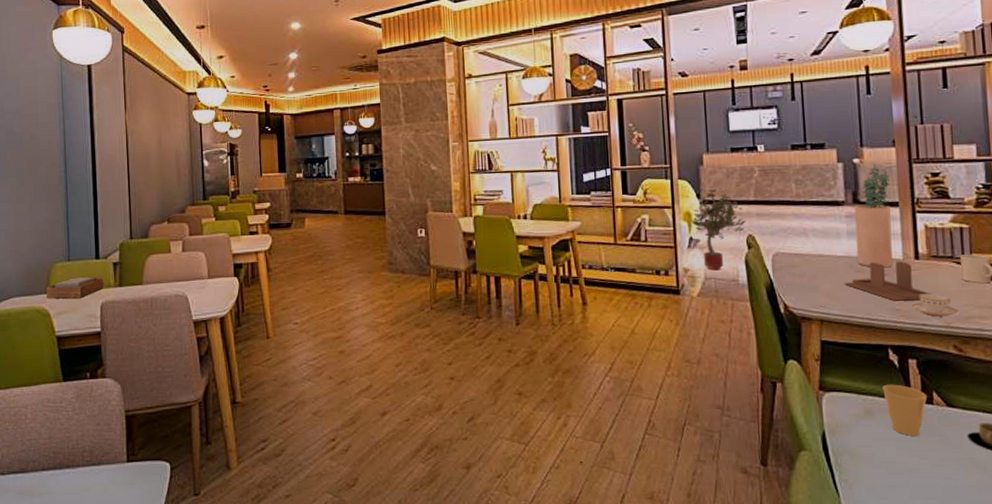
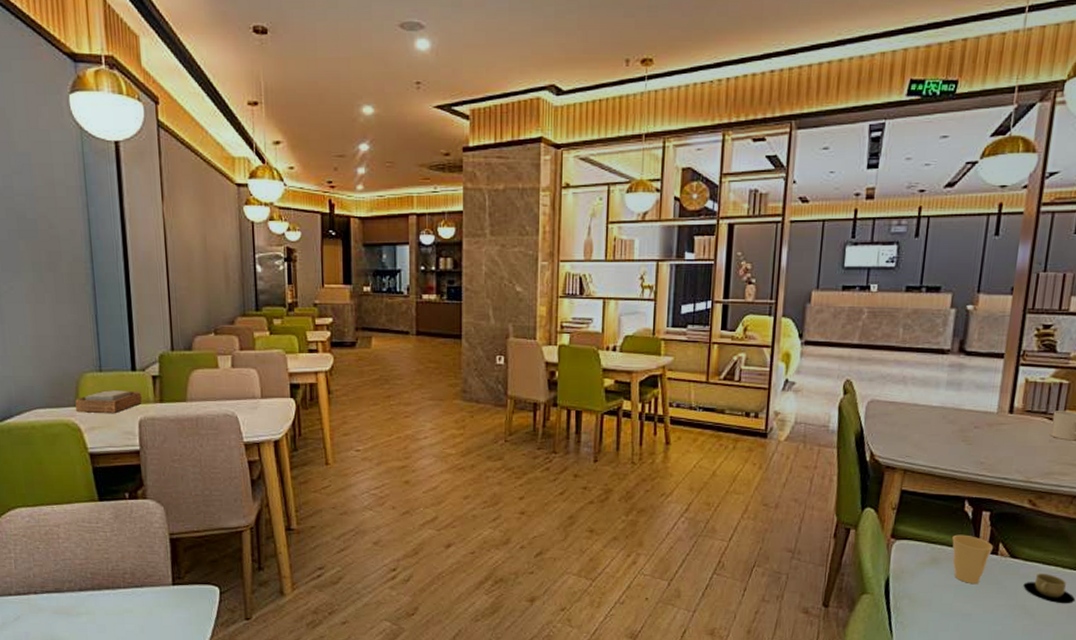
potted tree: present [691,189,746,271] -> none [789,329,847,415]
napkin holder: present [845,261,933,301] -> none [935,414,1019,454]
vase: present [854,164,893,268] -> none [951,312,1000,421]
teacup: present [910,293,959,317] -> none [994,448,1041,471]

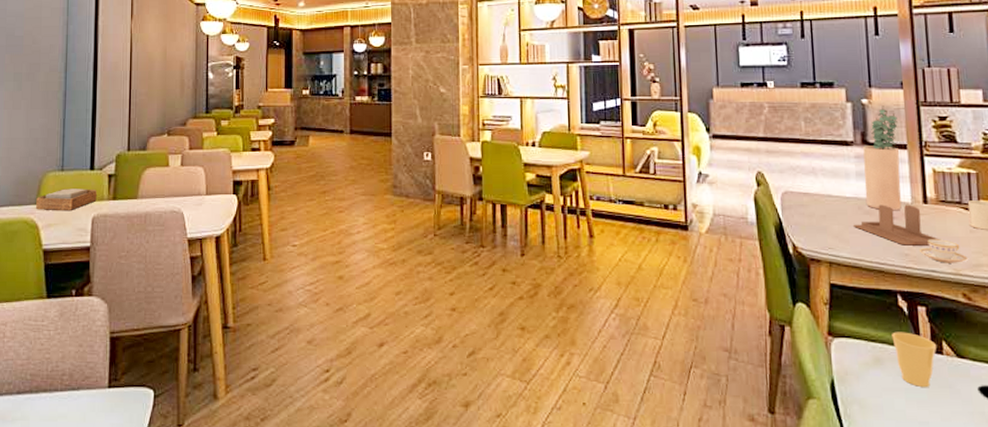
napkin holder: none [935,414,1019,454] -> present [854,204,941,246]
vase: none [951,312,1000,421] -> present [863,106,902,211]
teacup: none [994,448,1041,471] -> present [918,239,968,263]

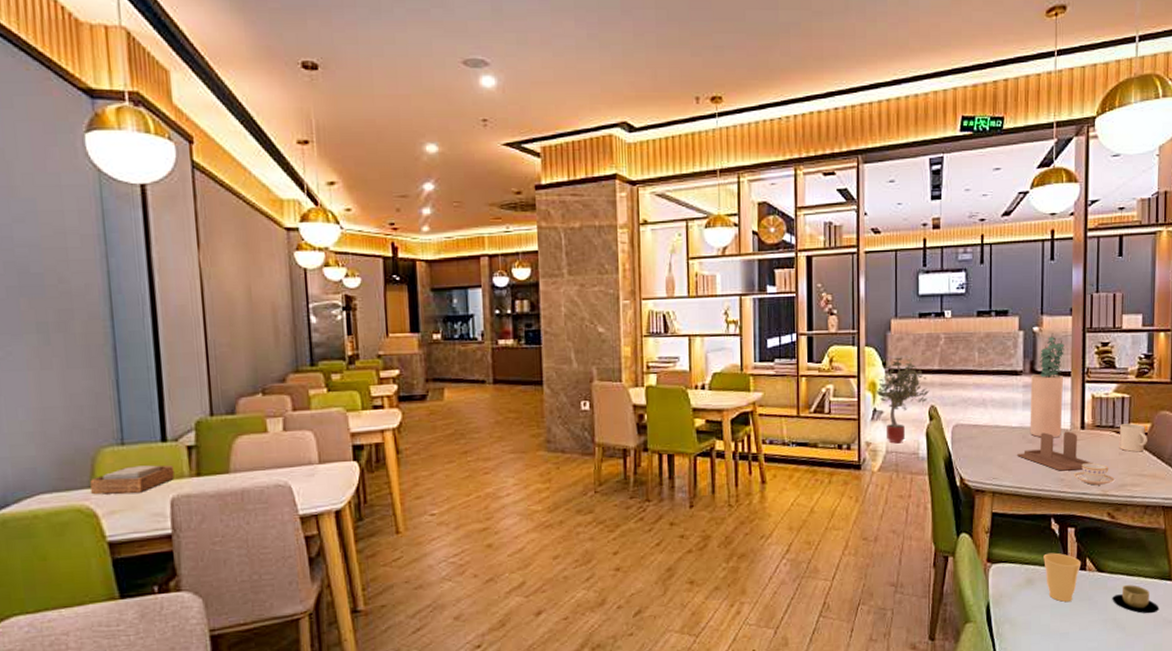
potted tree: none [700,124,756,207] -> present [876,357,930,444]

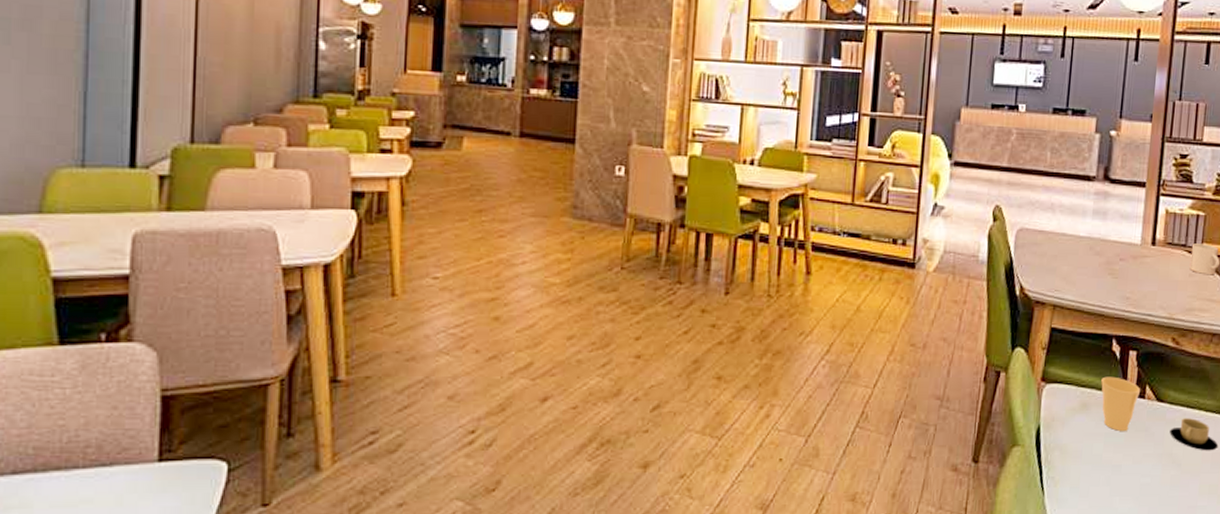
napkin holder: present [90,465,174,495] -> none [39,192,140,225]
potted tree: present [876,357,930,444] -> none [938,149,996,244]
napkin holder: present [1017,431,1094,471] -> none [1083,245,1162,289]
vase: present [1030,333,1064,438] -> none [1098,139,1142,253]
teacup: present [1073,463,1115,485] -> none [1139,282,1183,307]

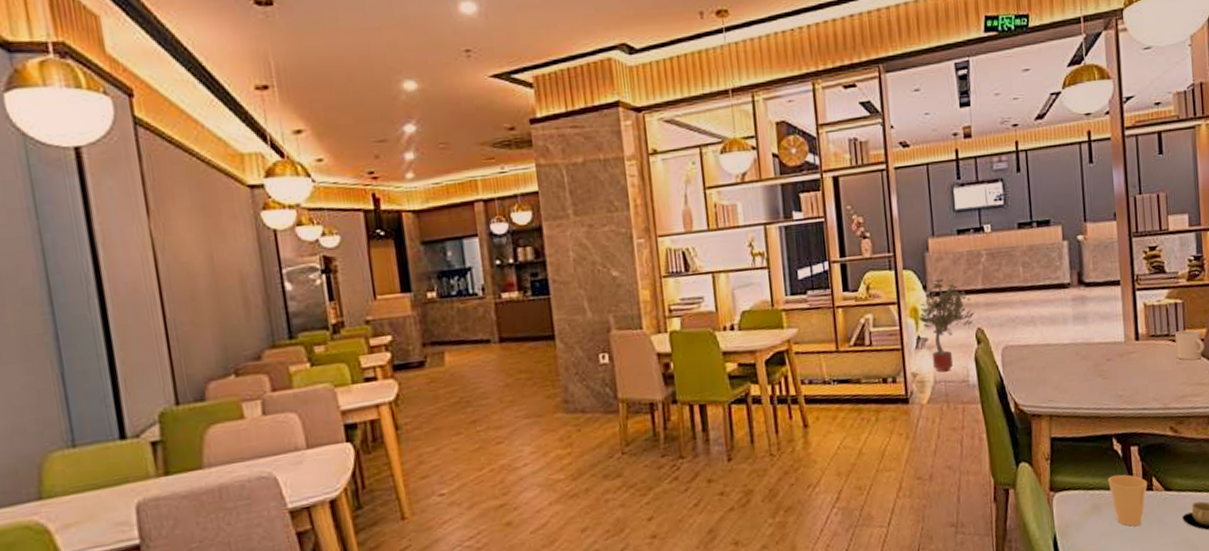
potted tree: none [938,149,996,244] -> present [918,278,975,373]

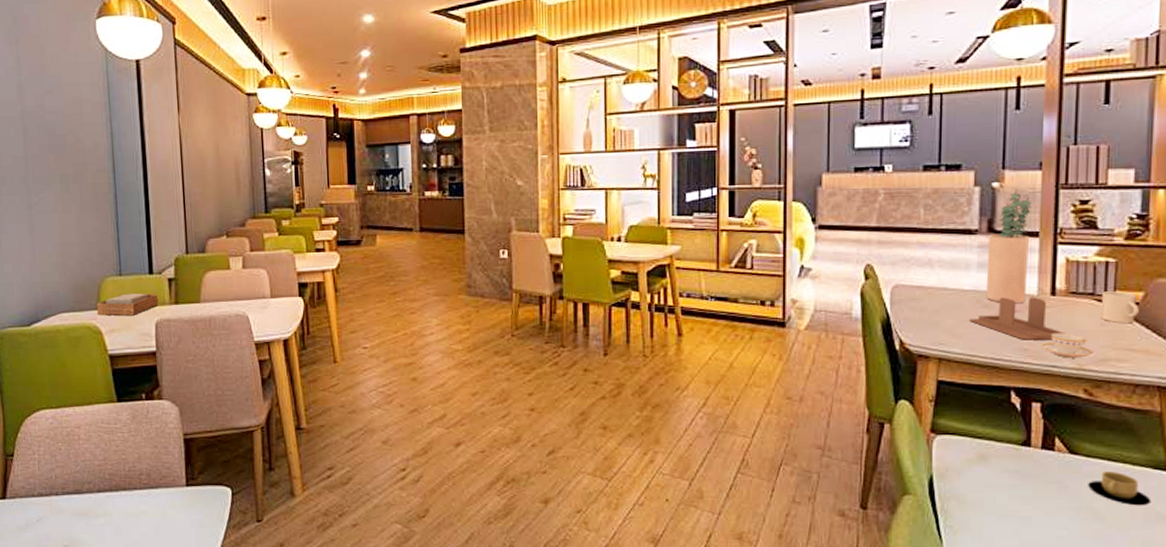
napkin holder: none [38,466,139,508] -> present [97,293,158,317]
potted tree: present [918,278,975,373] -> none [804,213,866,302]
napkin holder: none [1072,343,1151,387] -> present [970,297,1067,340]
vase: none [1079,240,1116,353] -> present [986,189,1032,304]
cup: present [1108,474,1148,526] -> none [1000,428,1049,483]
teacup: none [1131,375,1175,399] -> present [1040,333,1094,358]

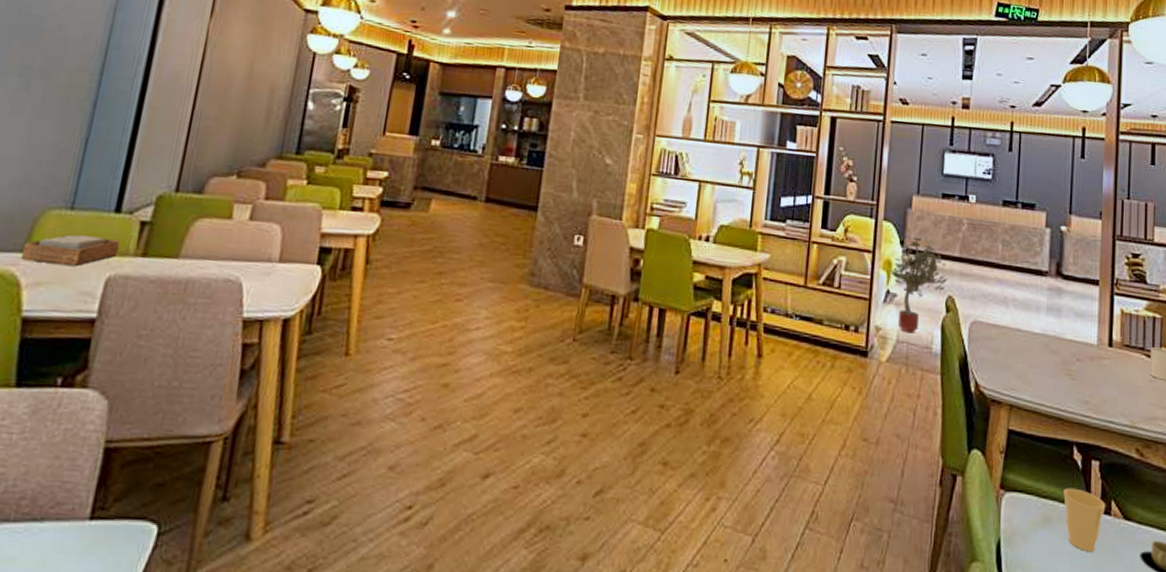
potted tree: none [804,213,866,302] -> present [891,237,948,334]
napkin holder: present [970,297,1067,340] -> none [1039,344,1122,394]
vase: present [986,189,1032,304] -> none [1053,235,1093,353]
cup: none [1000,428,1049,483] -> present [1063,487,1106,551]
teacup: present [1040,333,1094,358] -> none [1099,386,1145,415]

